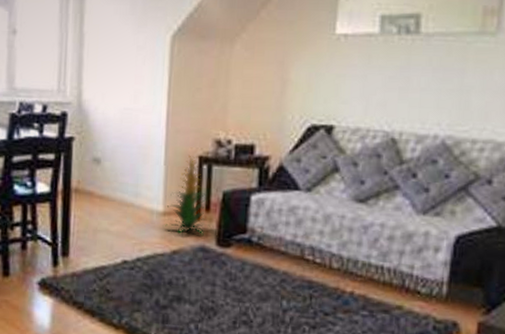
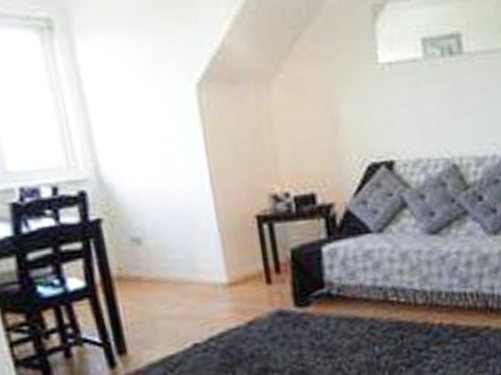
indoor plant: present [163,155,211,235] -> none [231,216,285,303]

